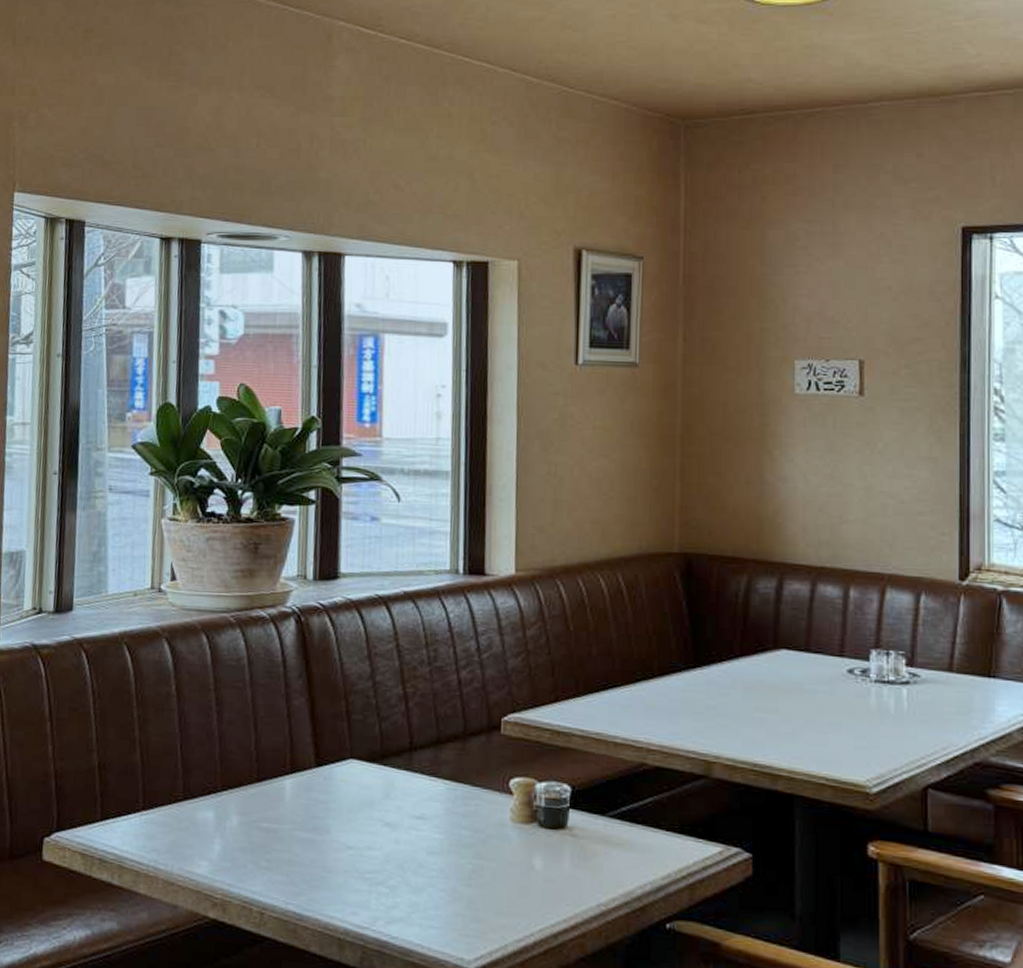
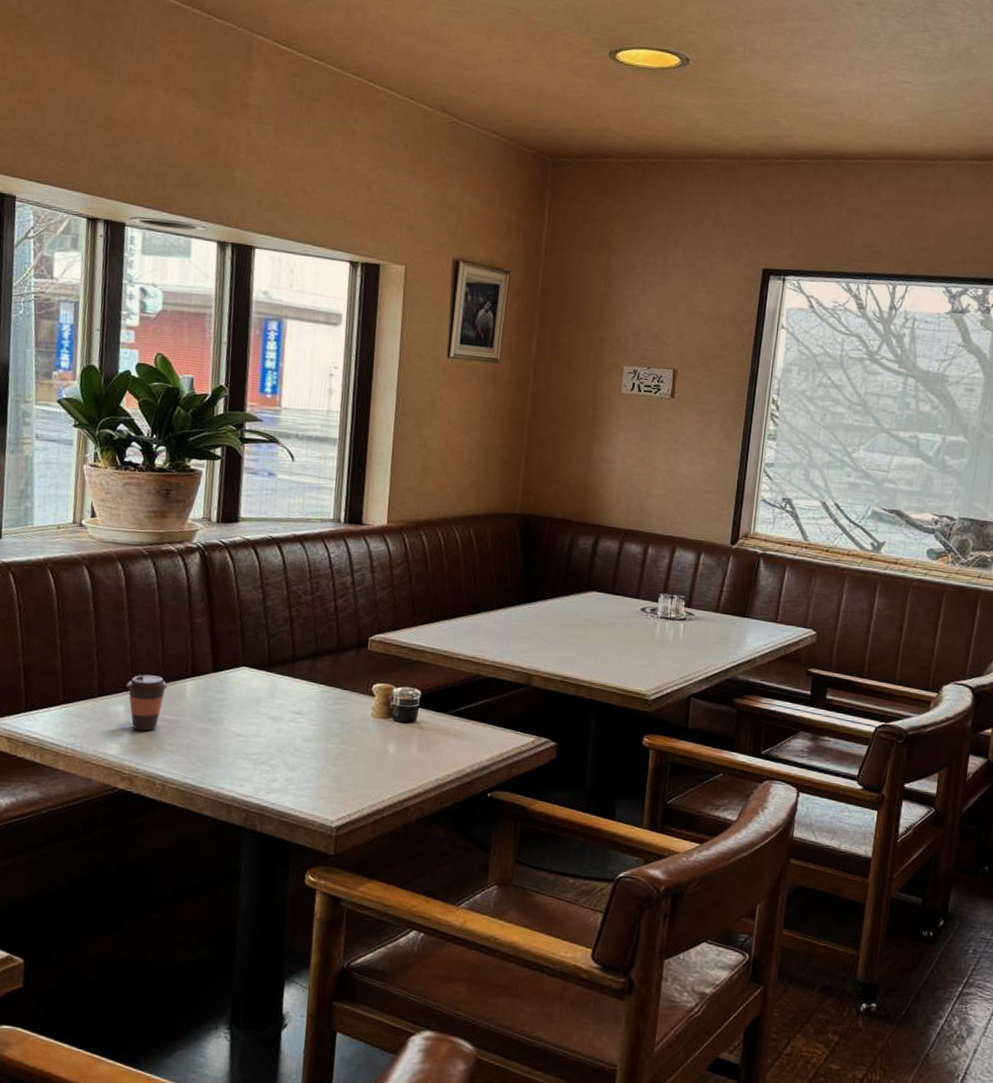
coffee cup: none [215,771,264,844] -> present [126,674,168,732]

